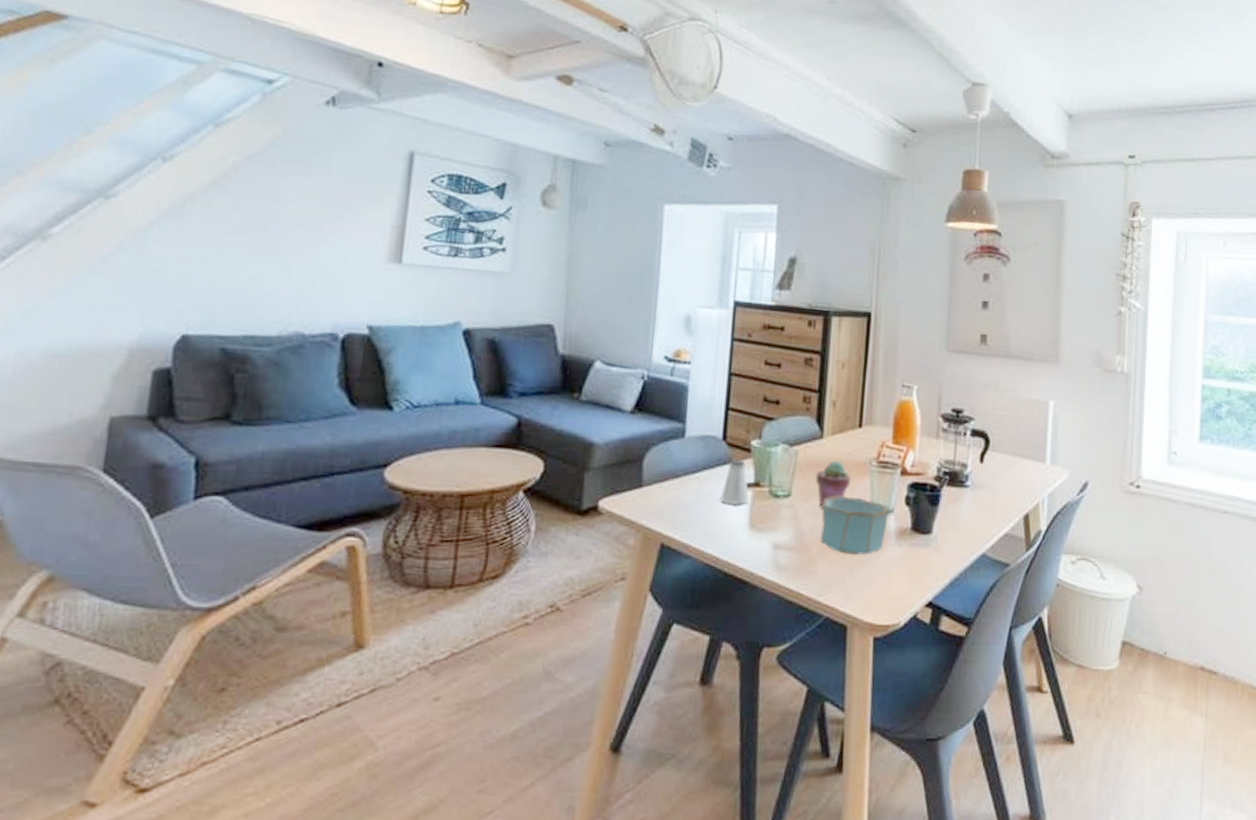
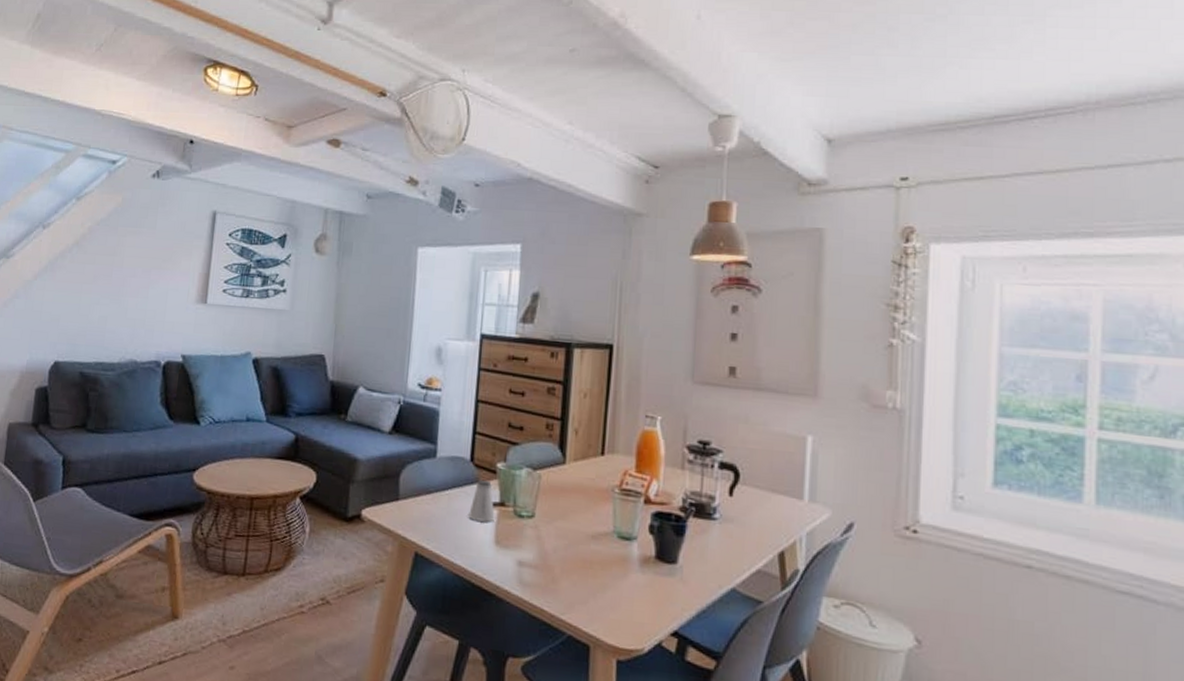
potted succulent: present [815,460,851,508] -> none [558,485,594,531]
bowl: present [821,495,889,555] -> none [564,519,632,579]

